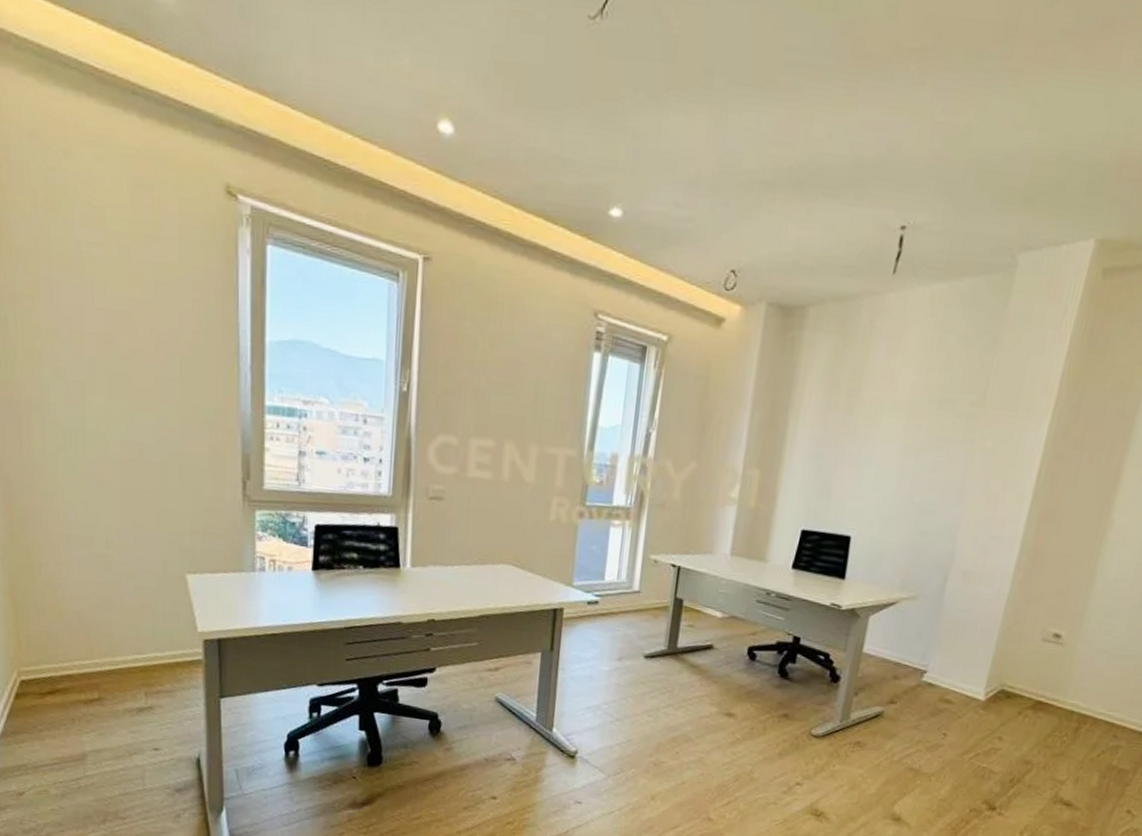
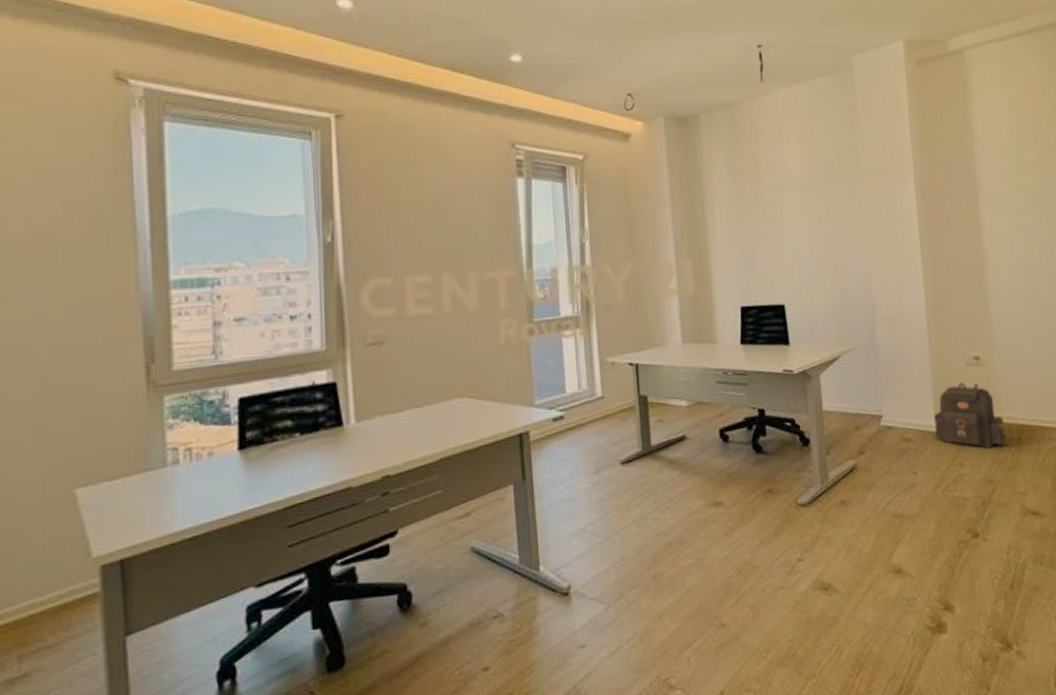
backpack: none [979,657,1067,730] -> present [934,382,1006,448]

